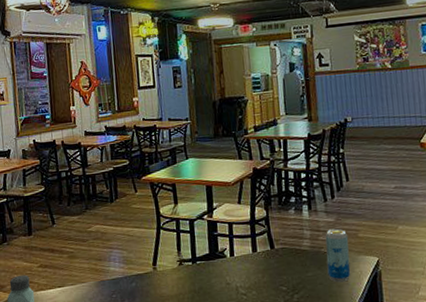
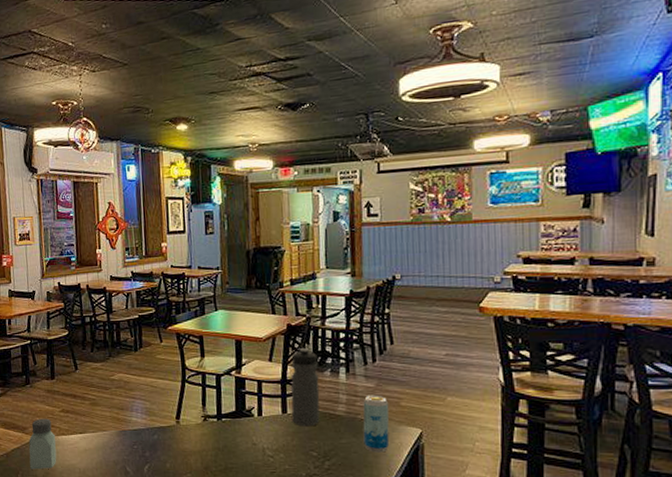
water bottle: none [259,188,288,263] -> present [291,347,320,427]

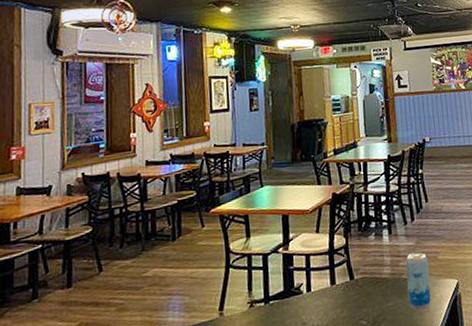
water bottle: present [291,347,320,427] -> none [338,214,368,296]

